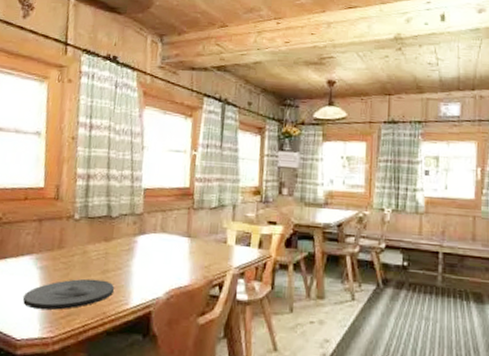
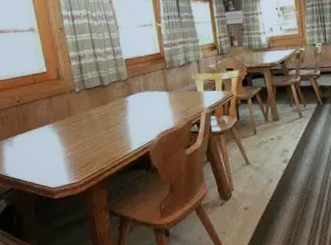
plate: present [23,278,115,310] -> none [50,134,118,164]

